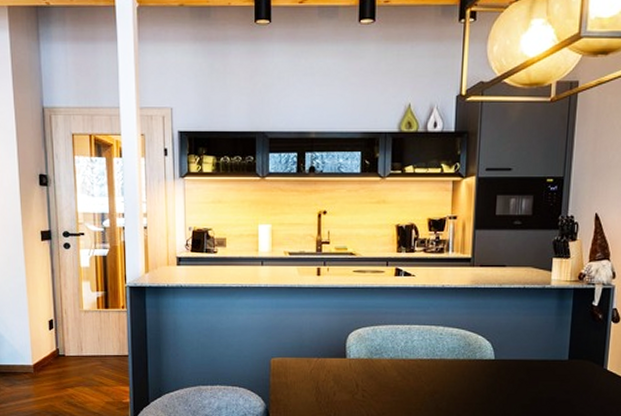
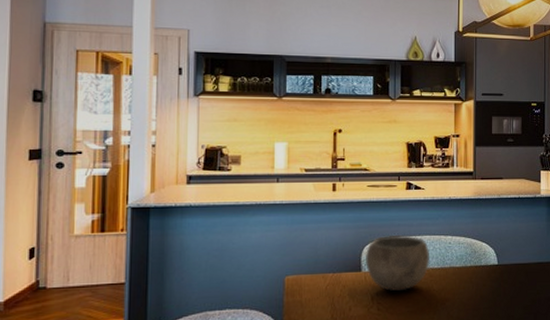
bowl: none [349,322,418,380] -> present [364,234,429,292]

